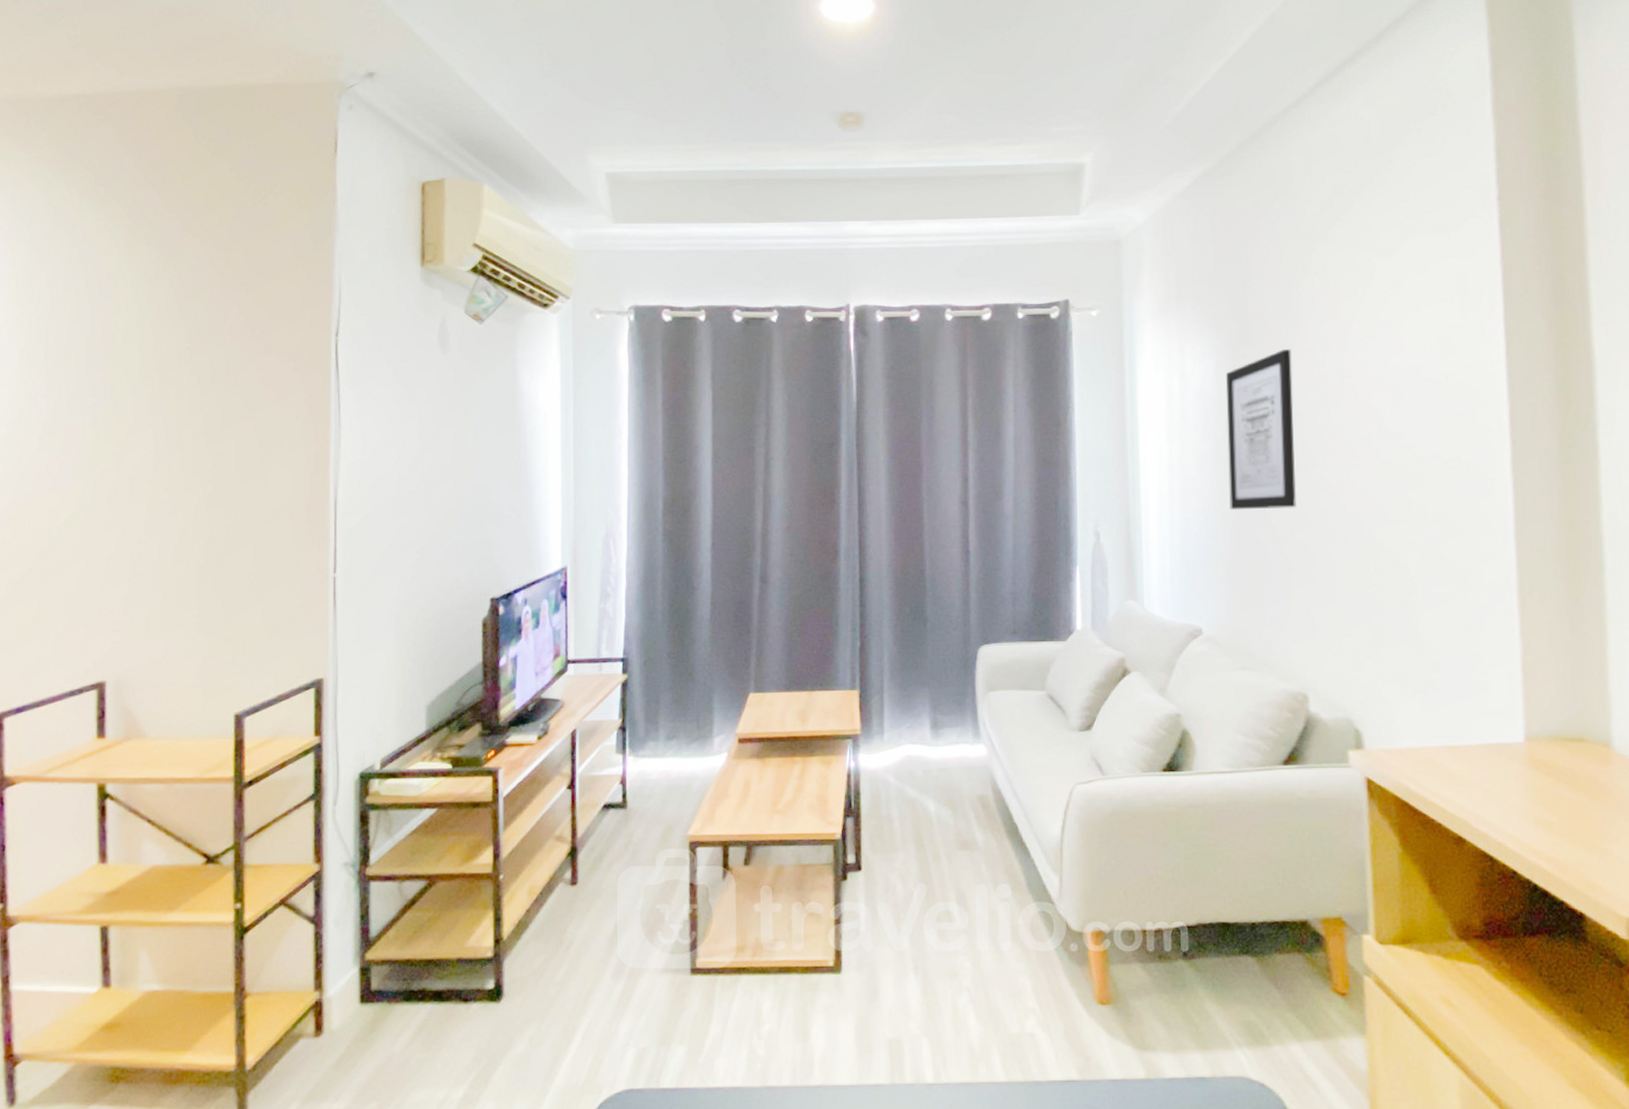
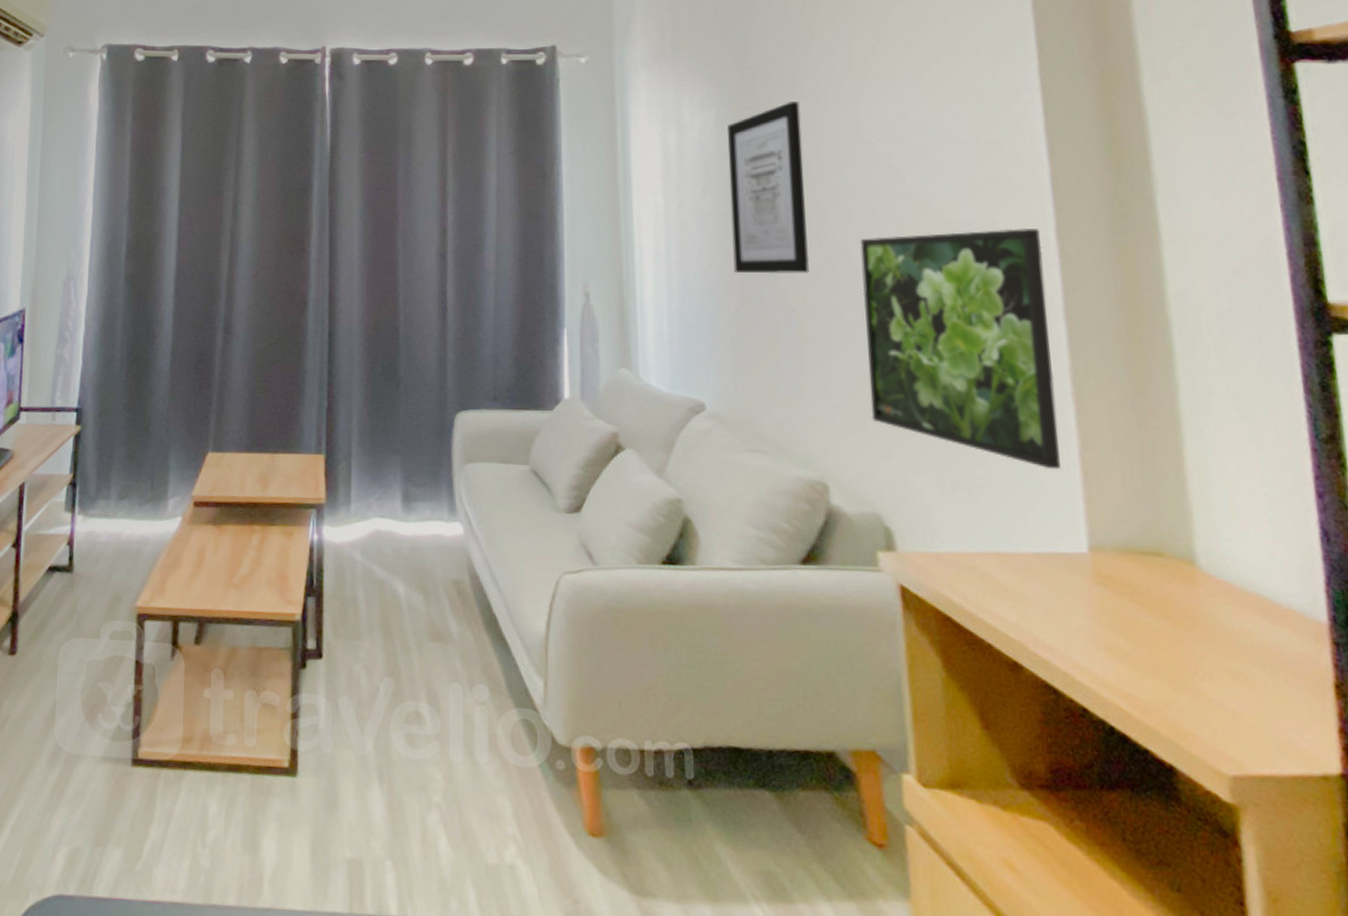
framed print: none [1342,461,1505,673] -> present [860,228,1061,470]

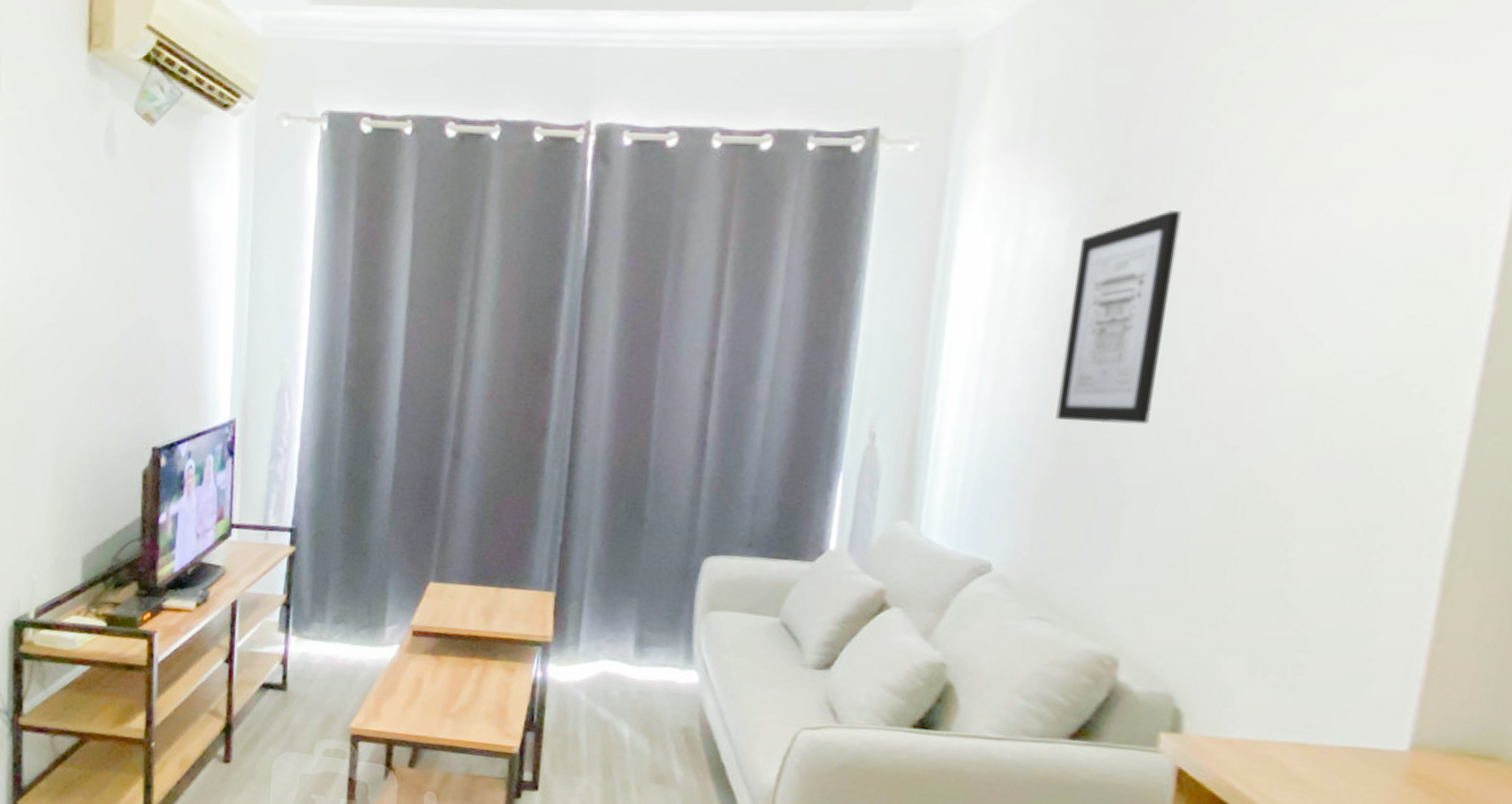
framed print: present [860,228,1061,470] -> none [1187,382,1456,662]

